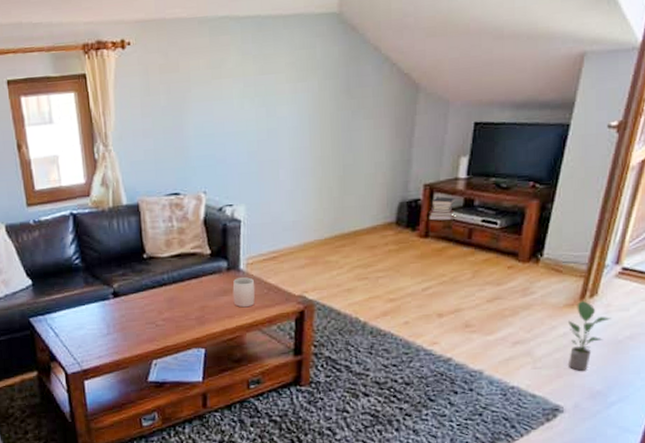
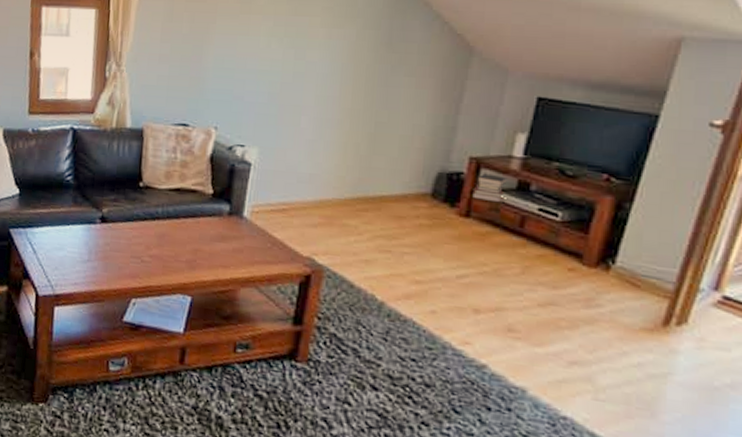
mug: present [232,277,256,308] -> none [230,225,258,260]
potted plant: present [567,300,611,371] -> none [641,326,705,417]

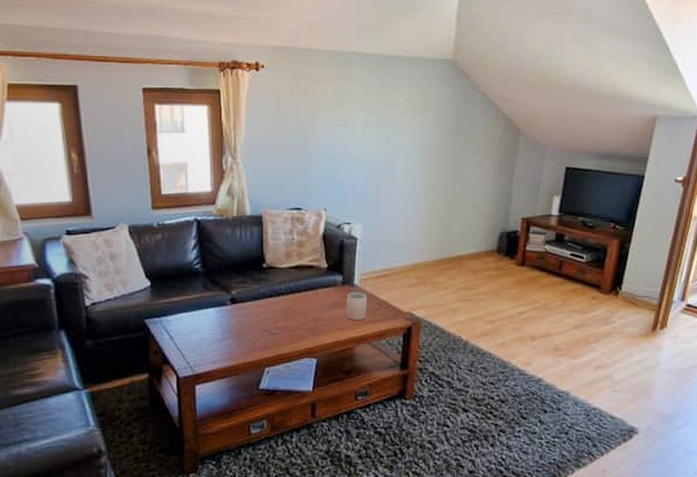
mug: none [230,225,258,260] -> present [346,292,368,321]

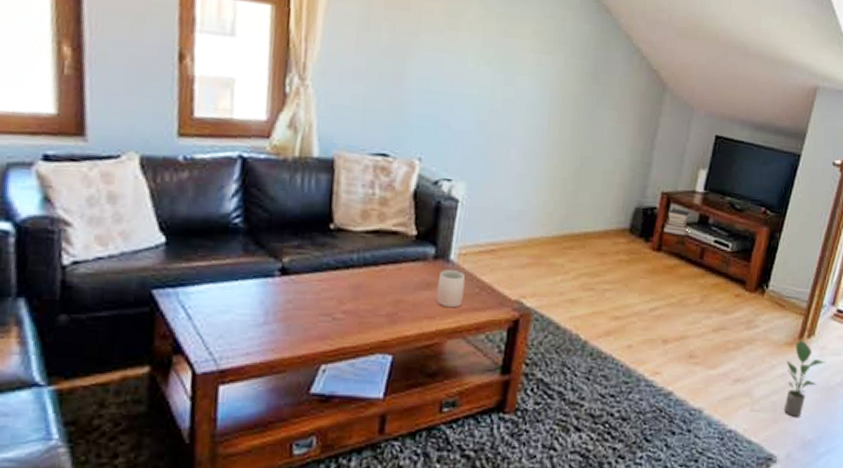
potted plant: none [641,331,678,396] -> present [783,339,825,417]

